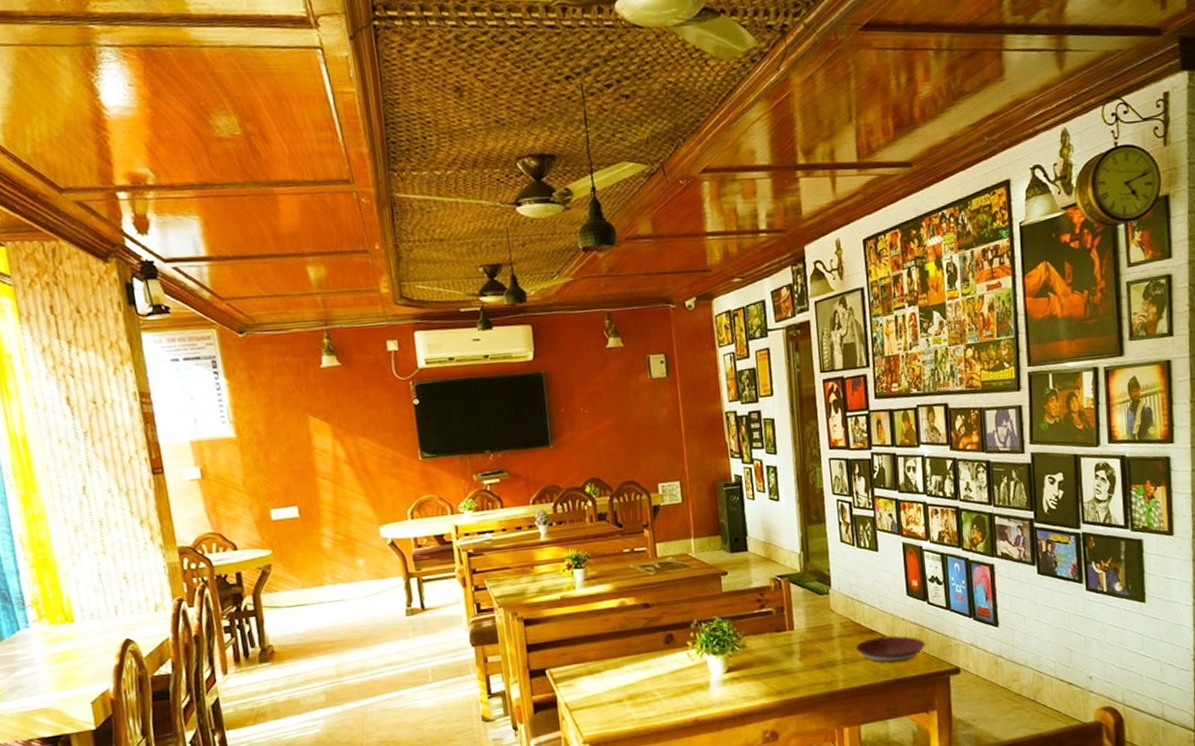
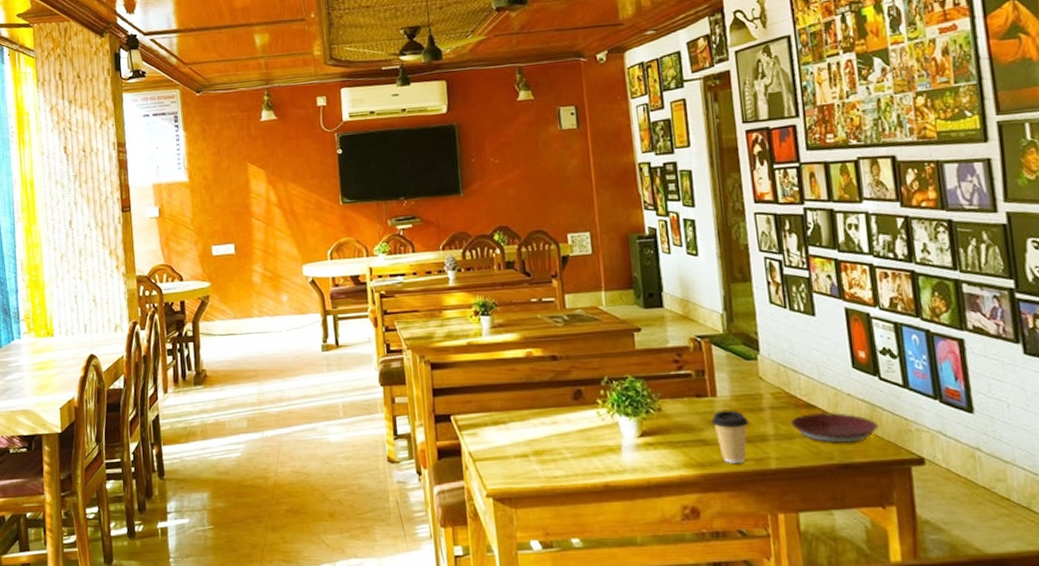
coffee cup: none [789,641,821,689] -> present [711,410,749,463]

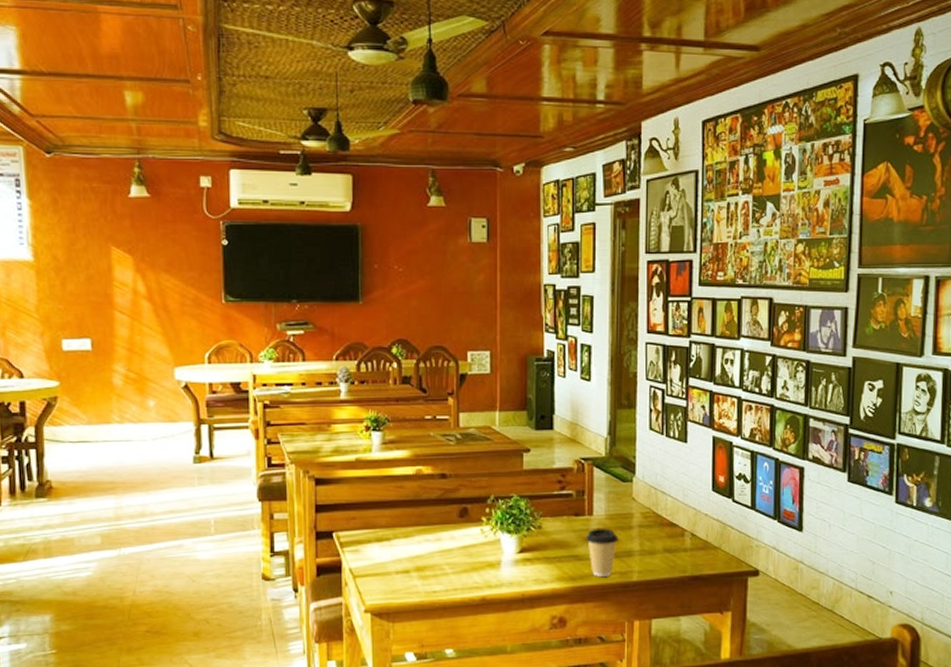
plate: present [790,412,879,445] -> none [654,530,727,559]

